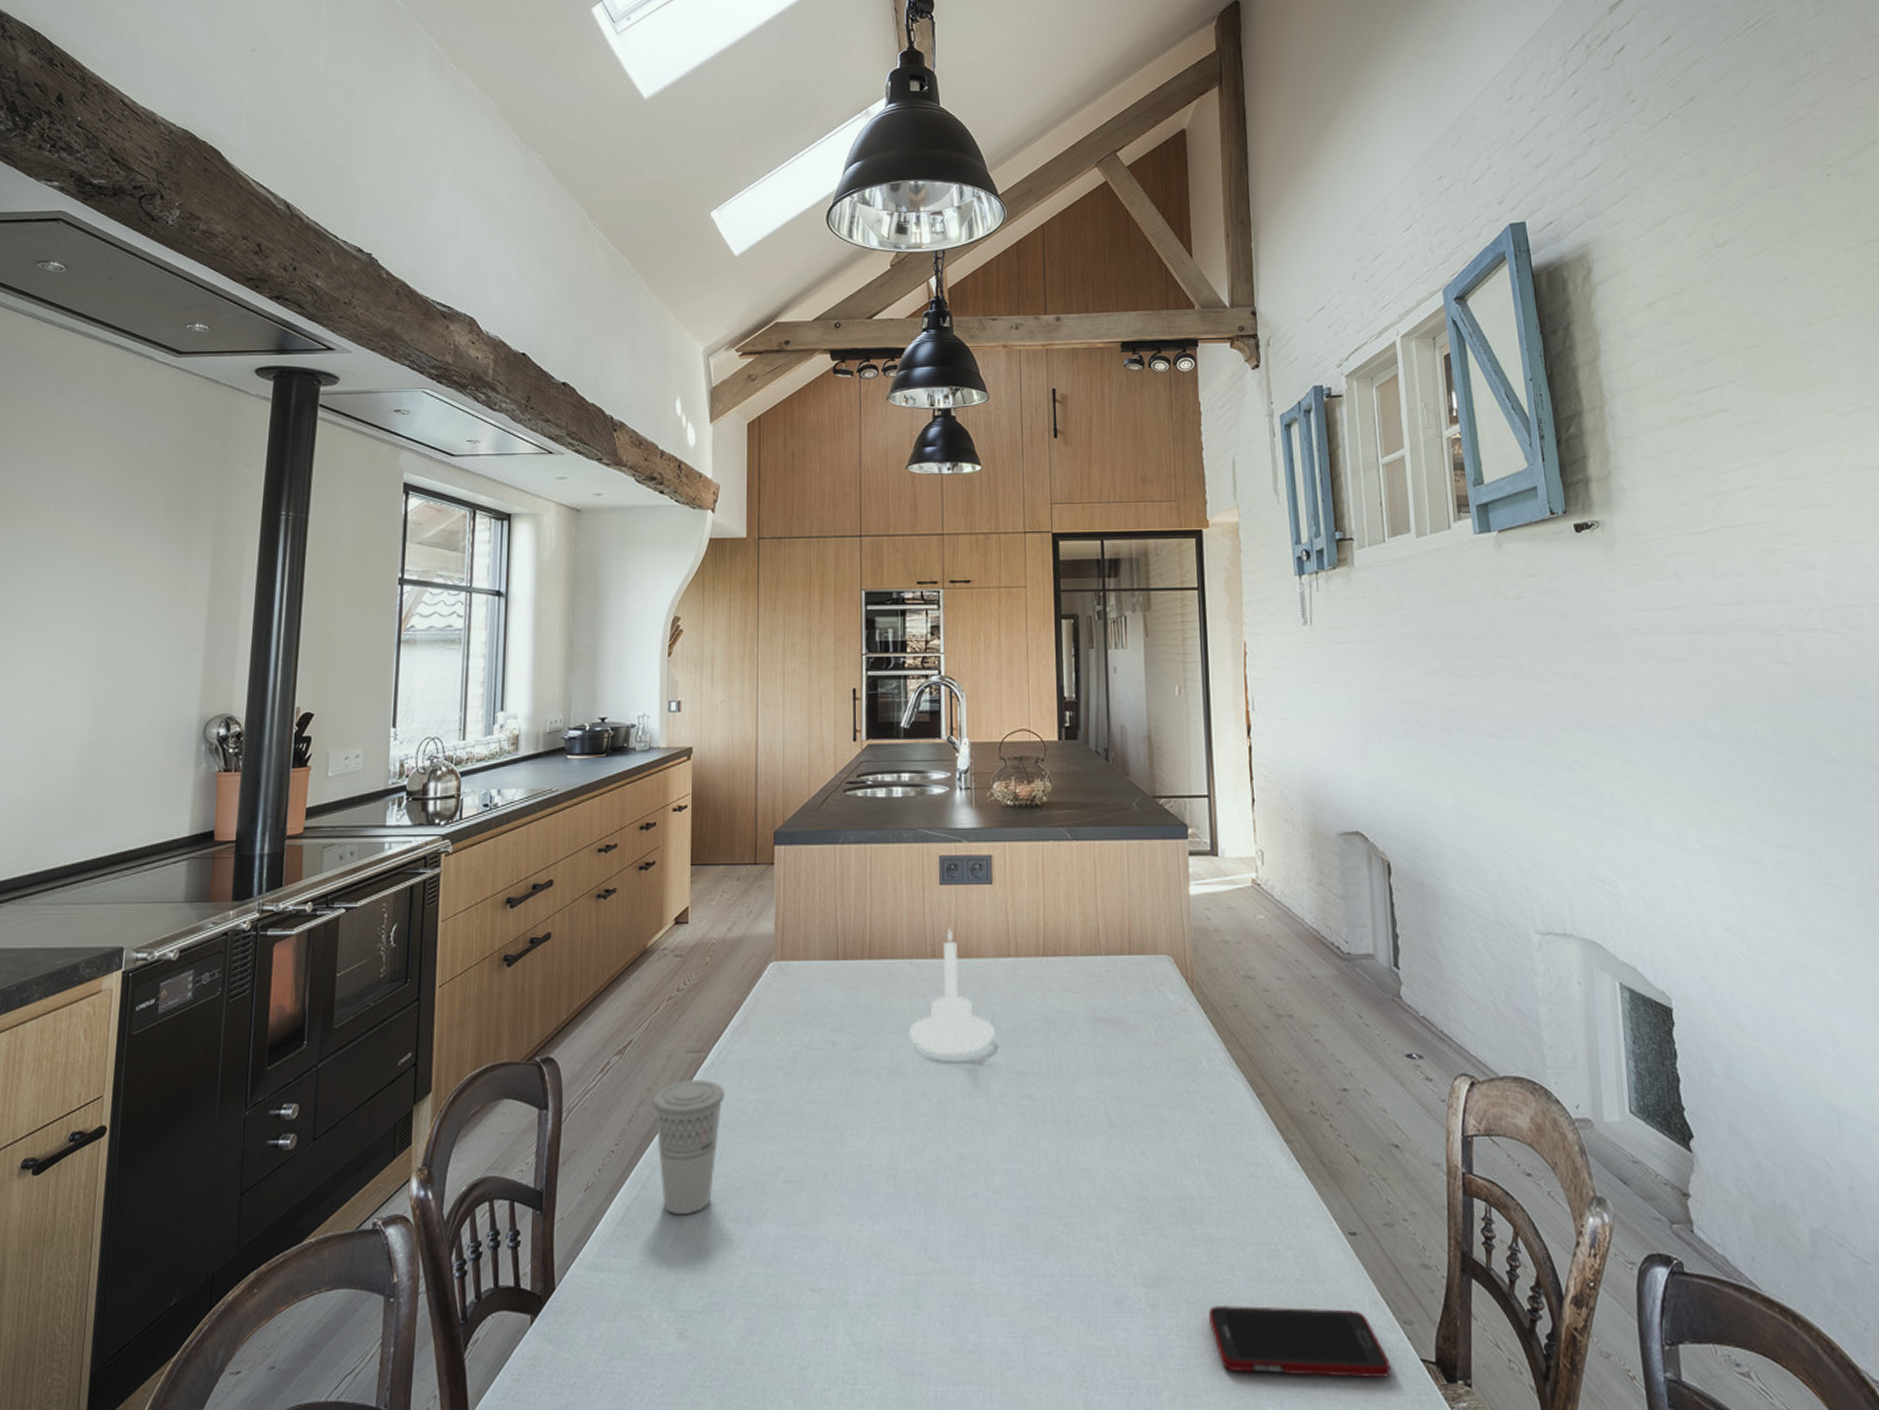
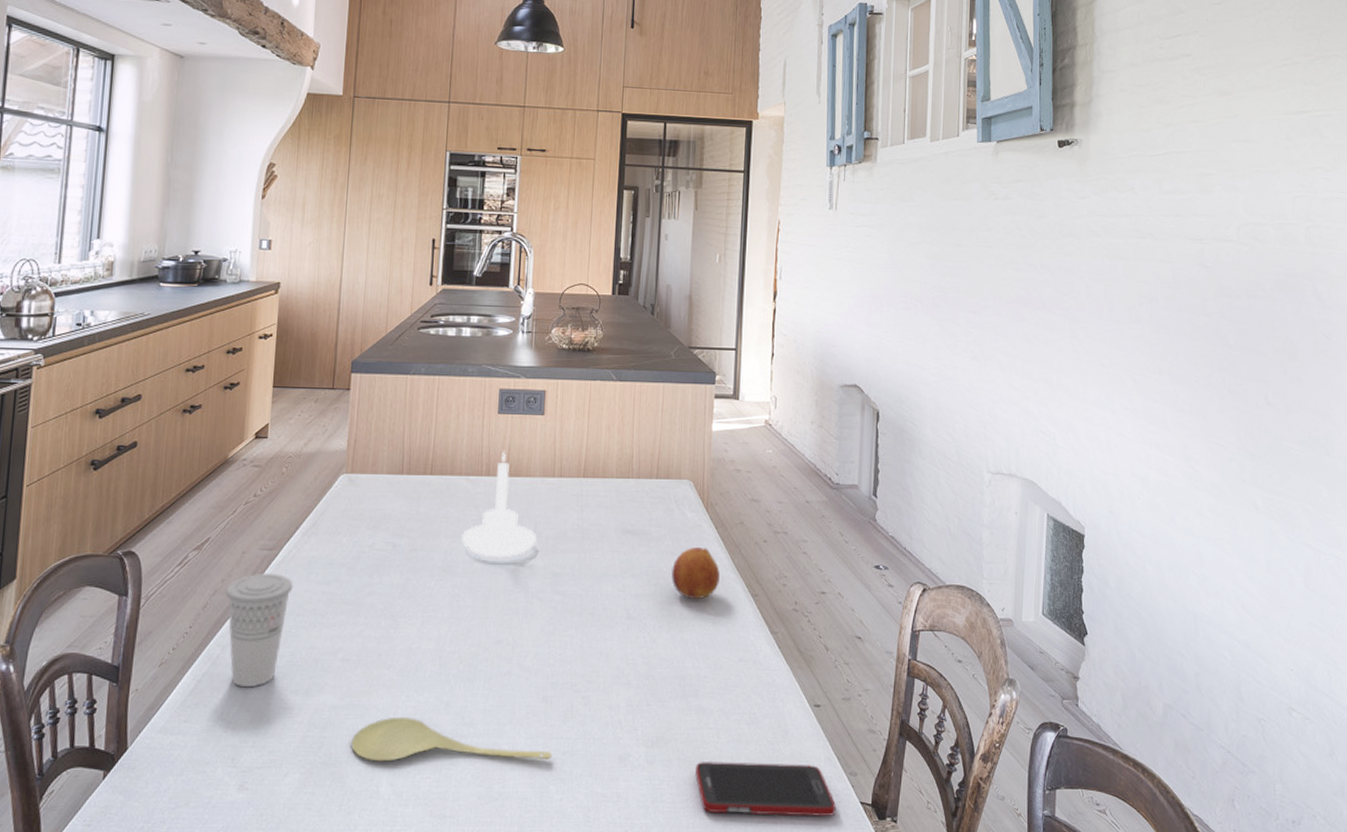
spoon: none [801,1249,1034,1305] -> present [351,716,552,762]
fruit: none [1157,1036,1216,1102] -> present [671,546,720,600]

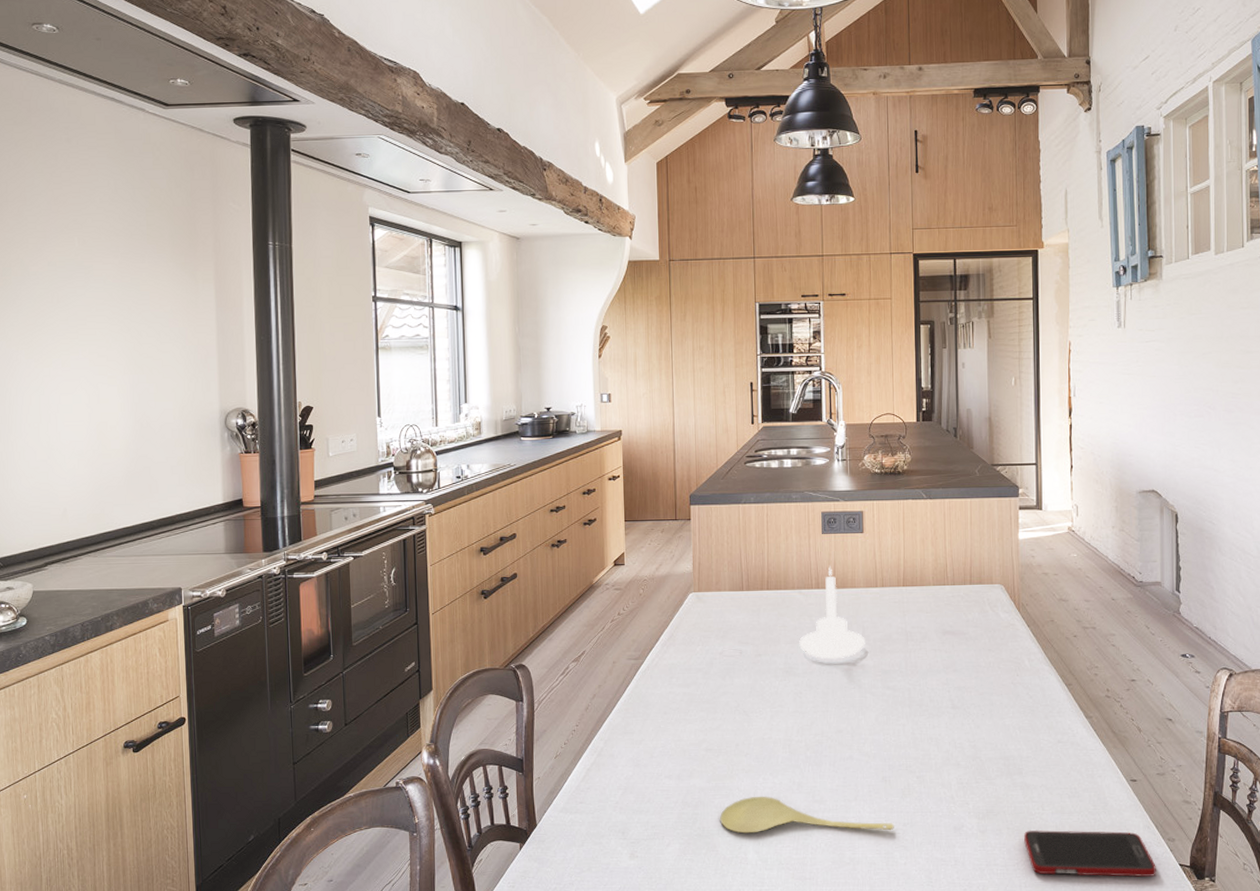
cup: present [225,573,293,688] -> none [602,678,659,774]
fruit: present [671,546,720,600] -> none [990,643,1035,690]

